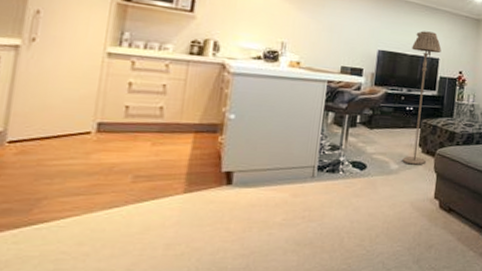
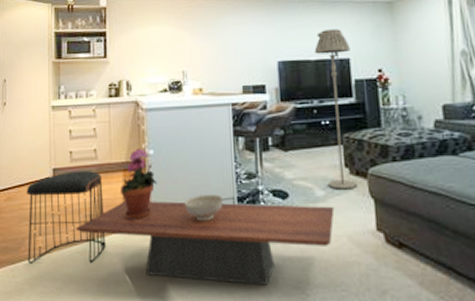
stool: none [41,127,165,229] -> present [26,171,106,265]
coffee table: none [121,164,404,244] -> present [76,201,335,285]
potted plant: none [187,111,234,182] -> present [121,148,158,219]
decorative bowl: none [260,161,304,187] -> present [184,194,224,221]

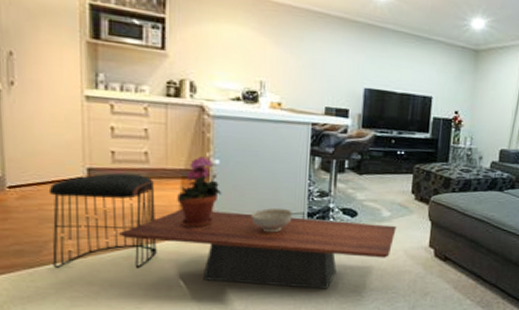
floor lamp: present [314,29,359,190] -> none [394,65,435,213]

